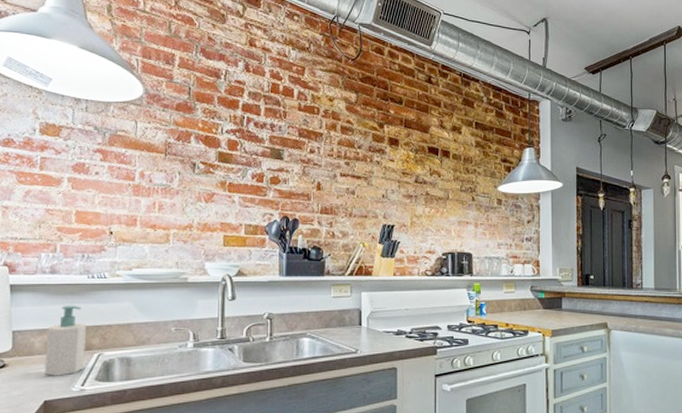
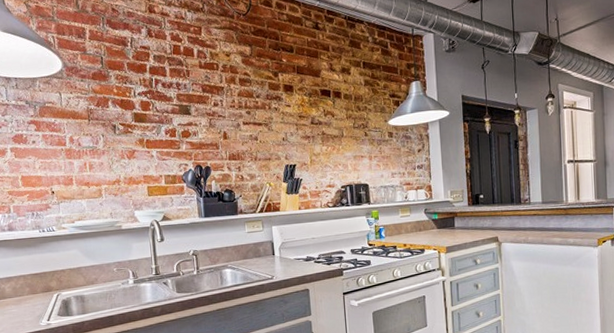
soap bottle: present [45,305,86,376] -> none [14,255,48,315]

